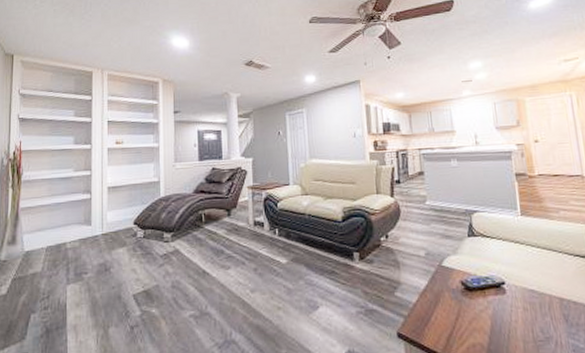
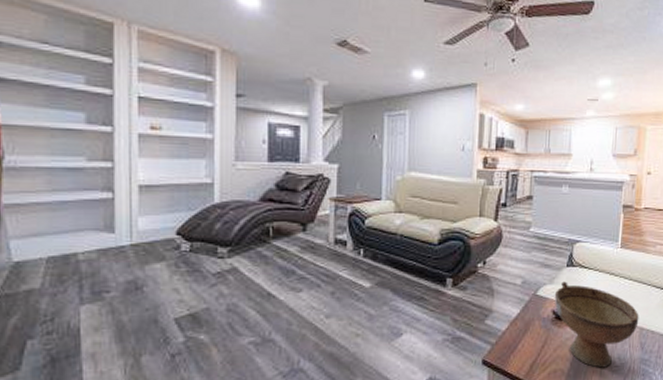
bowl: none [460,251,557,342] -> present [554,281,639,368]

